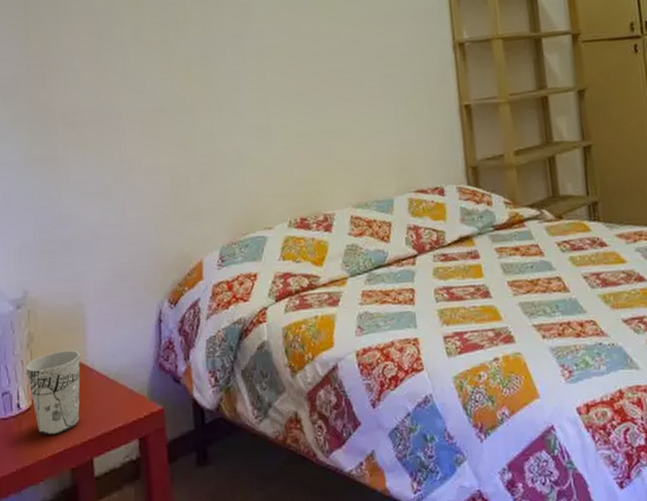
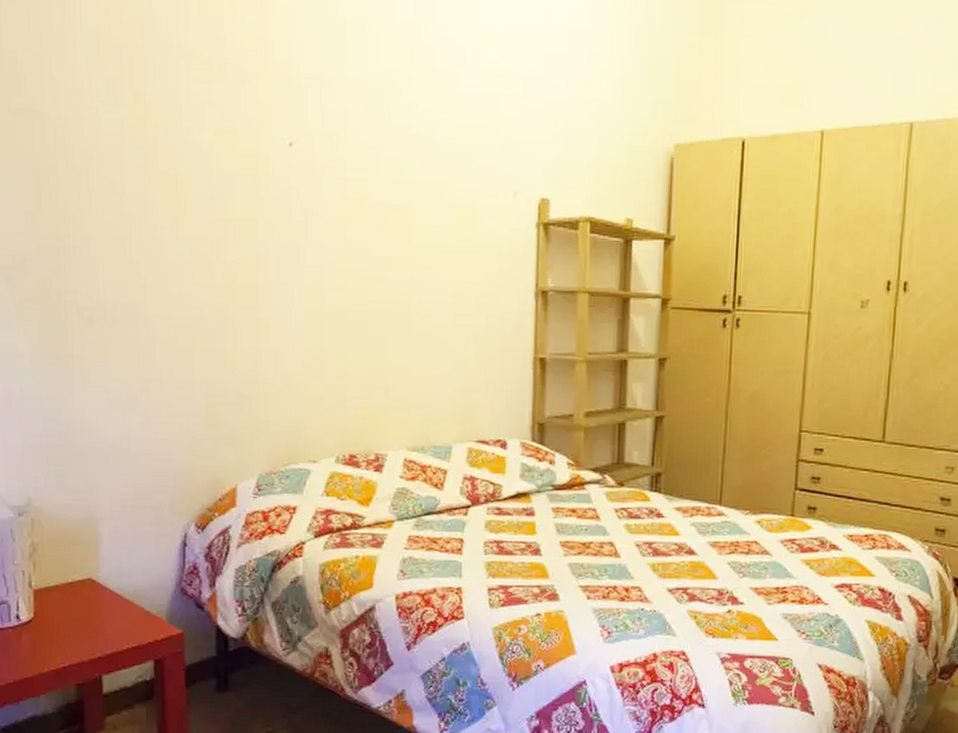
cup: present [26,350,81,435] -> none [27,565,92,649]

